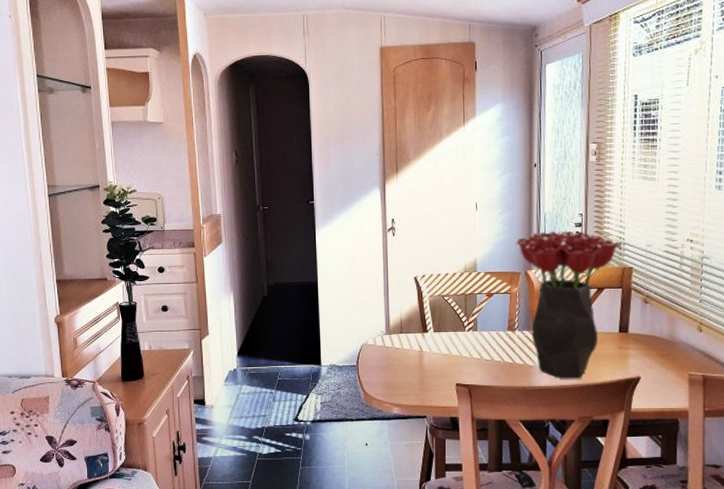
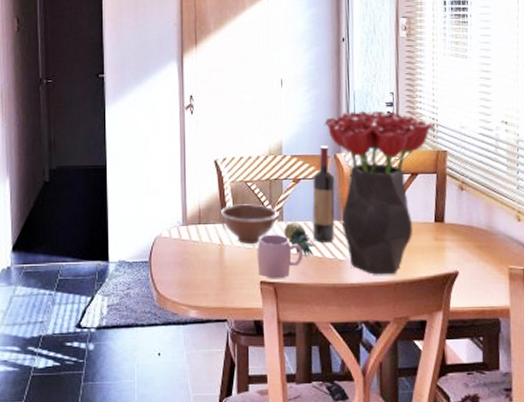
bowl: none [419,316,472,351] -> present [220,204,278,244]
mug: none [453,342,496,382] -> present [257,234,304,279]
fruit: none [477,332,507,363] -> present [284,222,316,257]
wine bottle: none [504,263,526,350] -> present [312,146,336,243]

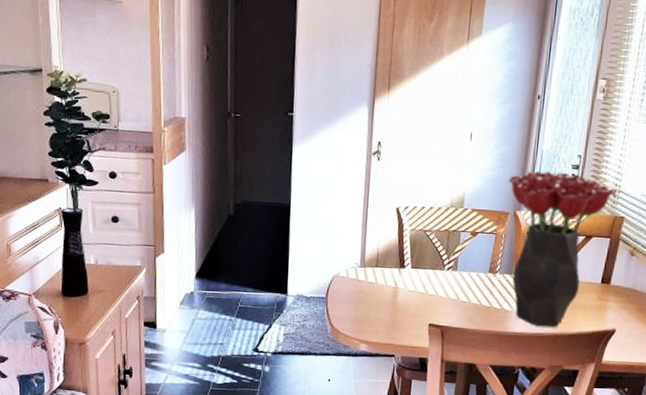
bowl: present [220,204,278,244] -> none [397,251,453,289]
mug: present [257,234,304,279] -> none [428,281,473,323]
fruit: present [284,222,316,257] -> none [456,272,486,306]
wine bottle: present [312,146,336,243] -> none [483,202,512,294]

